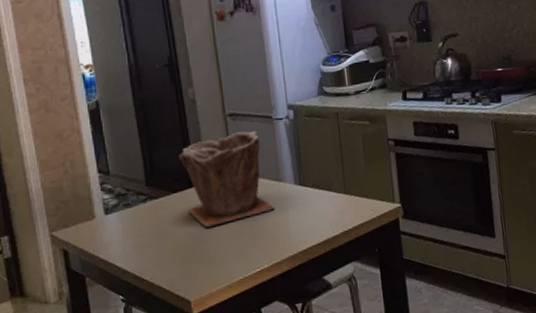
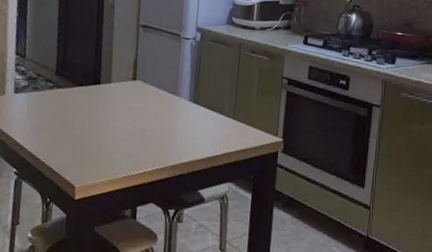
plant pot: present [179,130,275,228] -> none [89,43,167,124]

